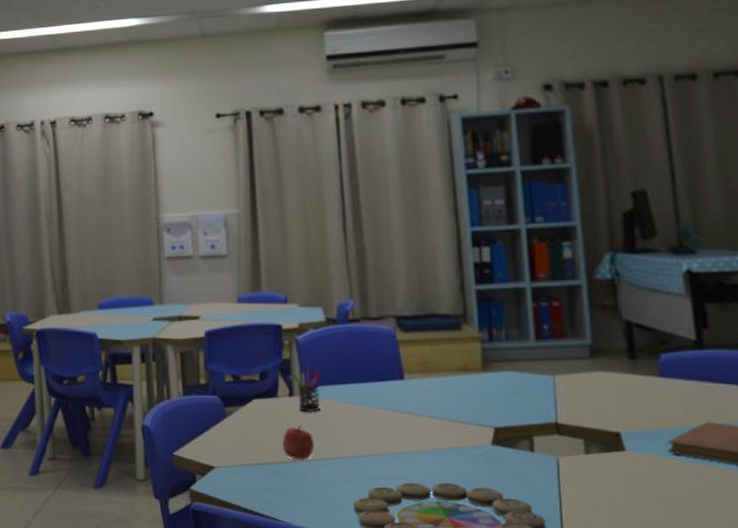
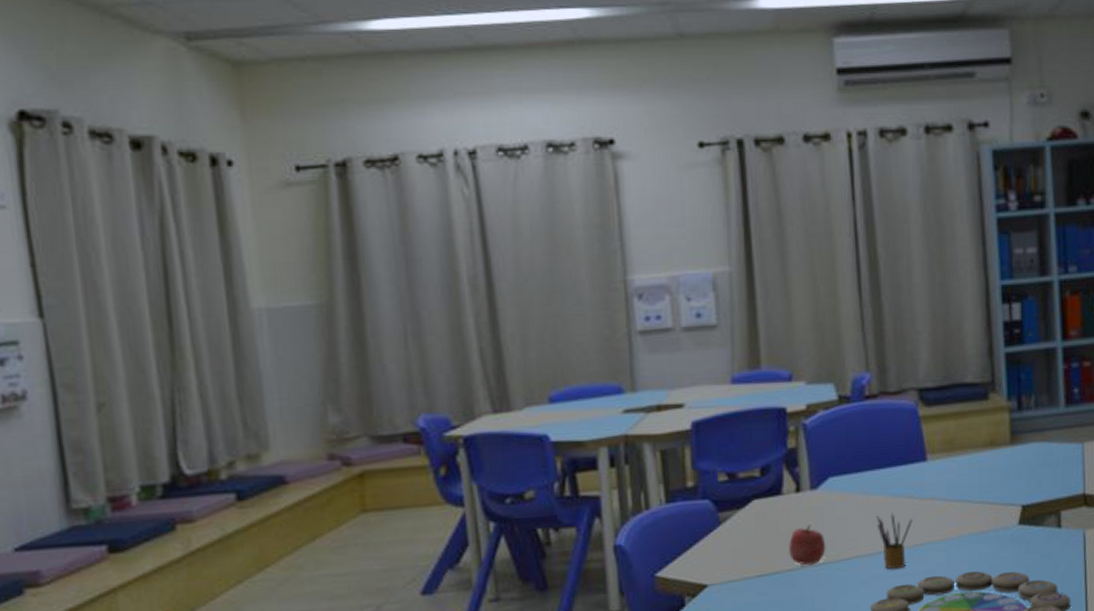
pen holder: present [292,366,320,412] -> none [799,454,833,509]
pencil box: none [359,422,391,473] -> present [876,512,912,570]

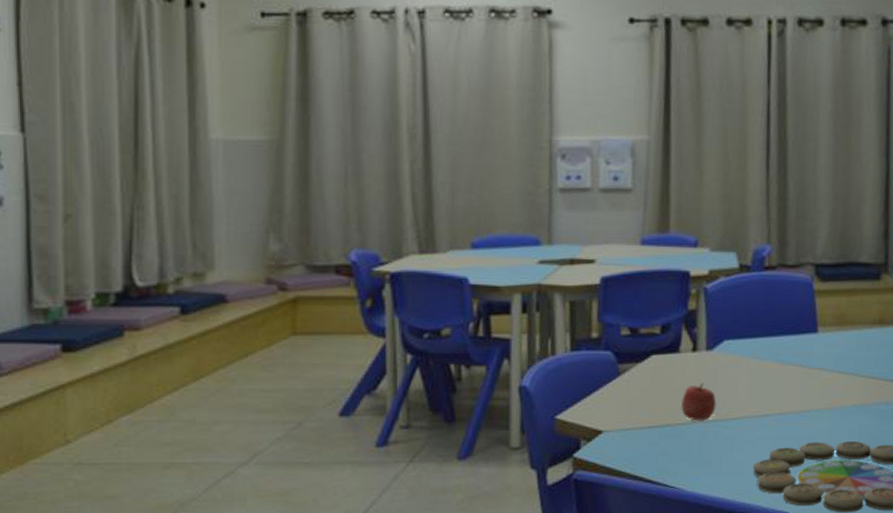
pencil box: present [876,512,912,570] -> none [765,378,800,433]

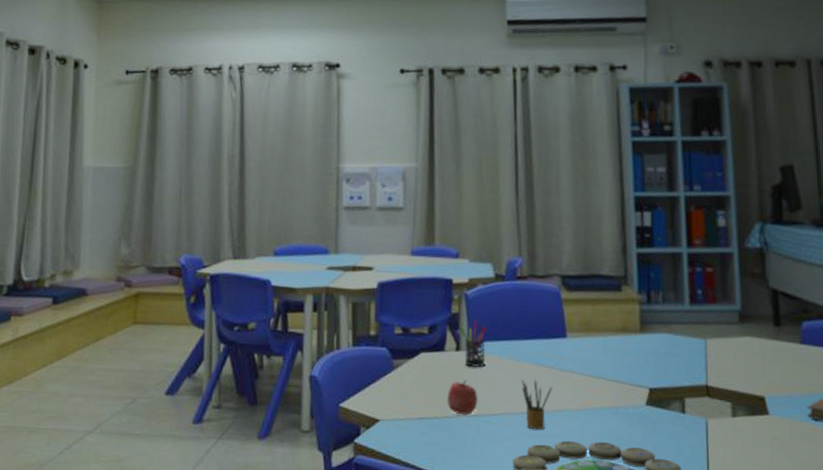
pen holder: none [697,318,729,368] -> present [460,321,487,367]
pencil box: none [765,378,800,433] -> present [521,379,552,430]

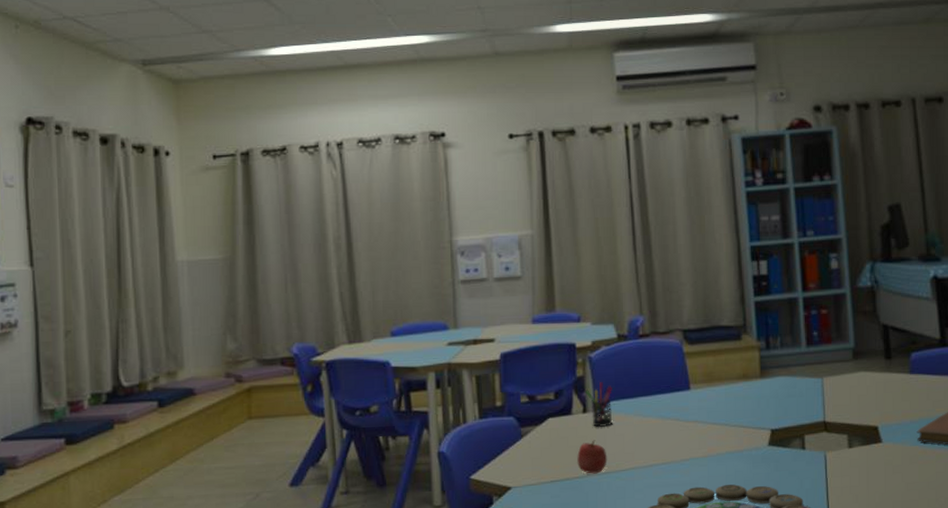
pencil box: present [521,379,552,430] -> none [649,432,679,481]

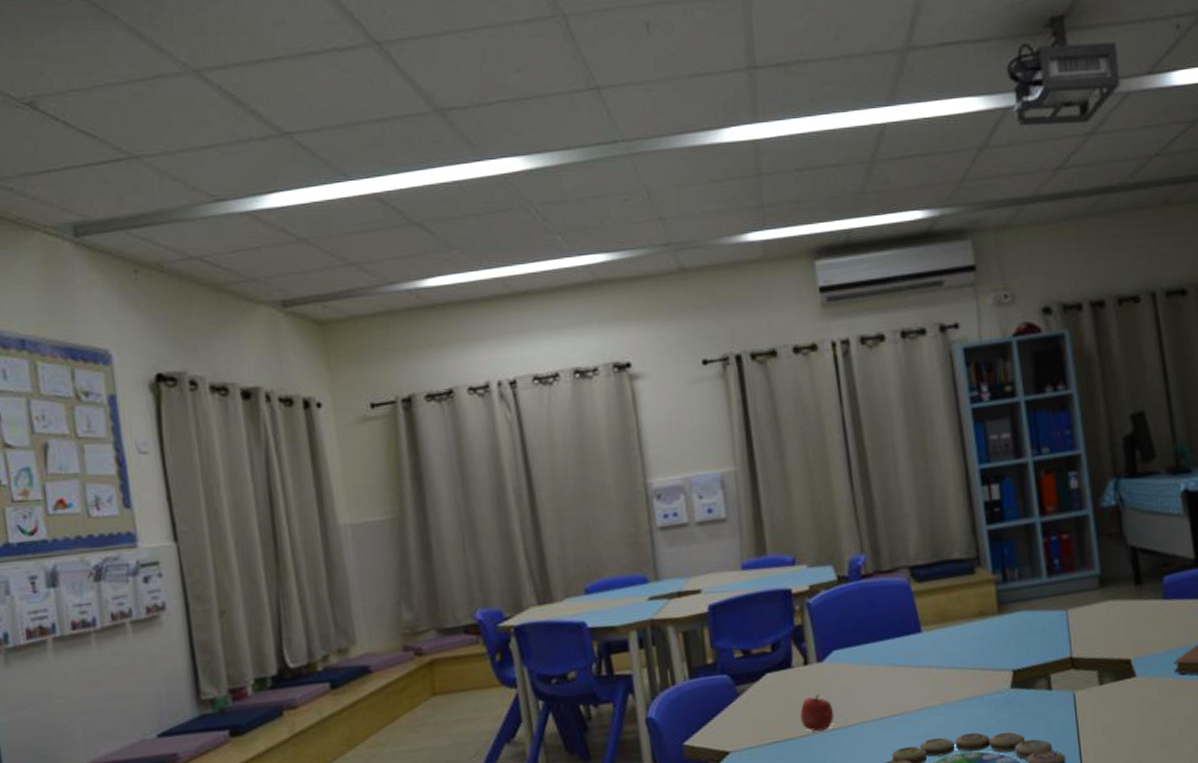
pen holder: present [586,382,613,427] -> none [805,630,838,680]

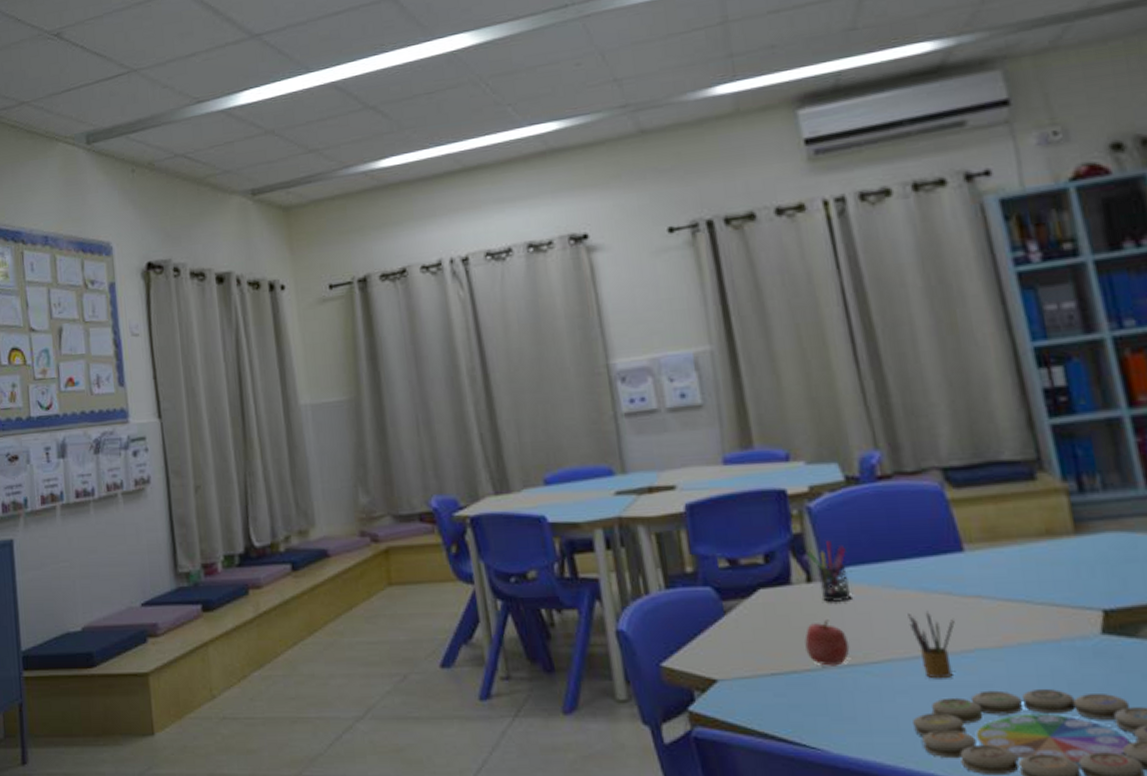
pen holder: none [805,630,838,680] -> present [807,541,852,602]
pencil box: none [878,680,912,734] -> present [908,610,955,679]

